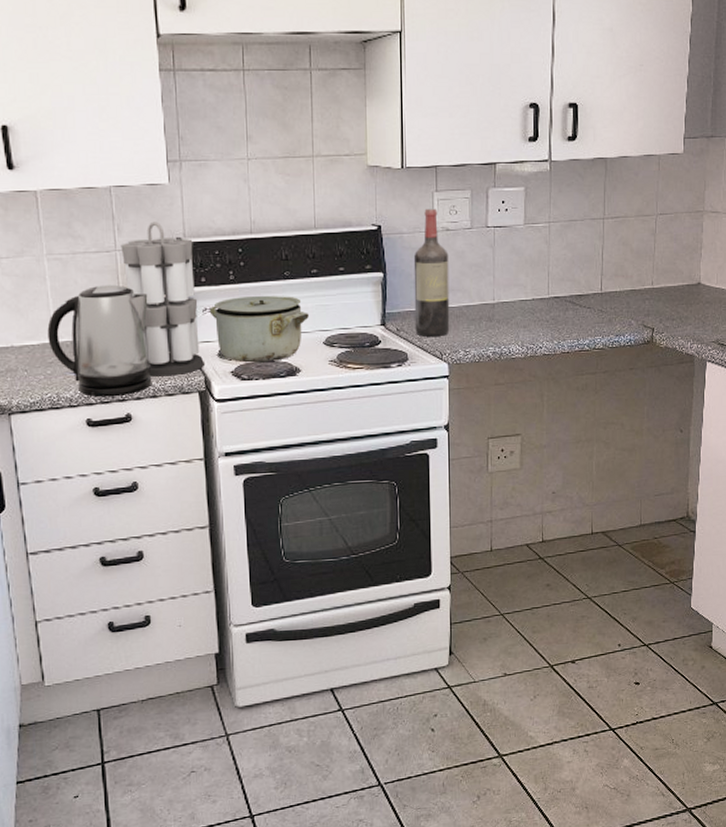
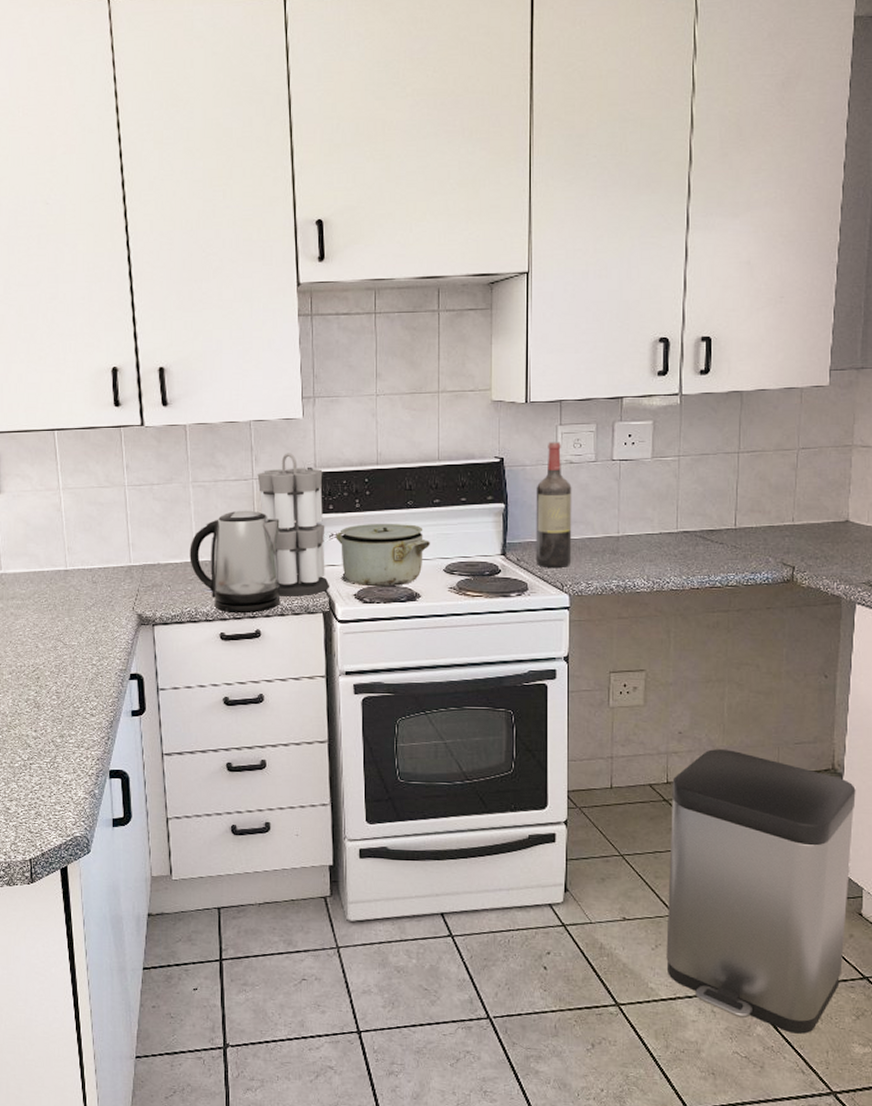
pedal bin: none [544,505,707,761] -> present [666,749,856,1034]

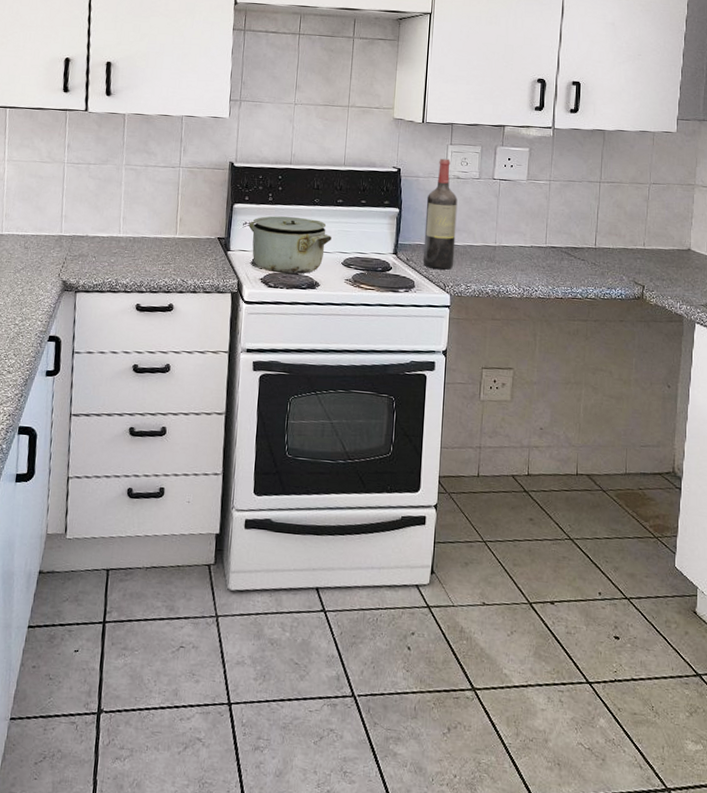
kettle: present [190,510,281,614] -> none [115,193,200,289]
spice rack: present [257,453,329,596] -> none [184,147,243,277]
pedal bin: present [666,749,856,1034] -> none [520,446,693,728]

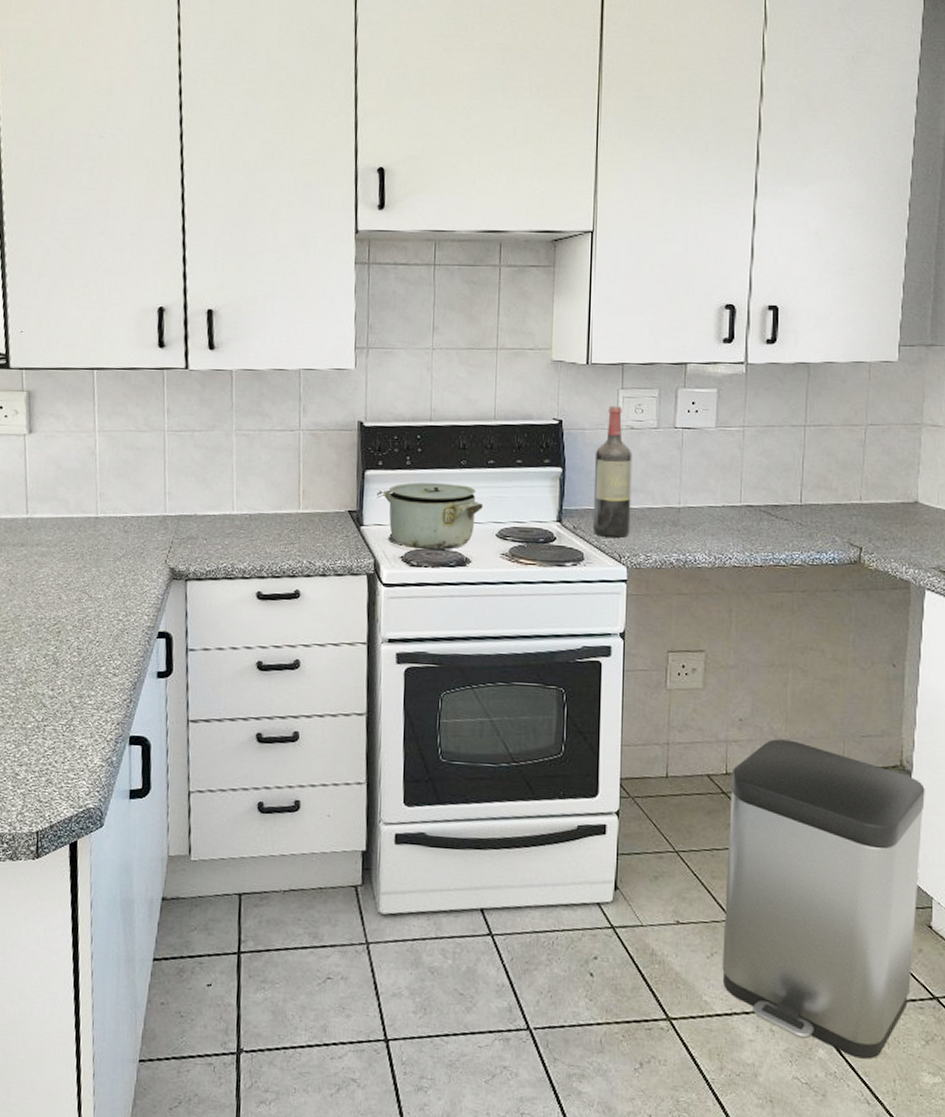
pedal bin: none [520,446,693,728] -> present [722,739,925,1059]

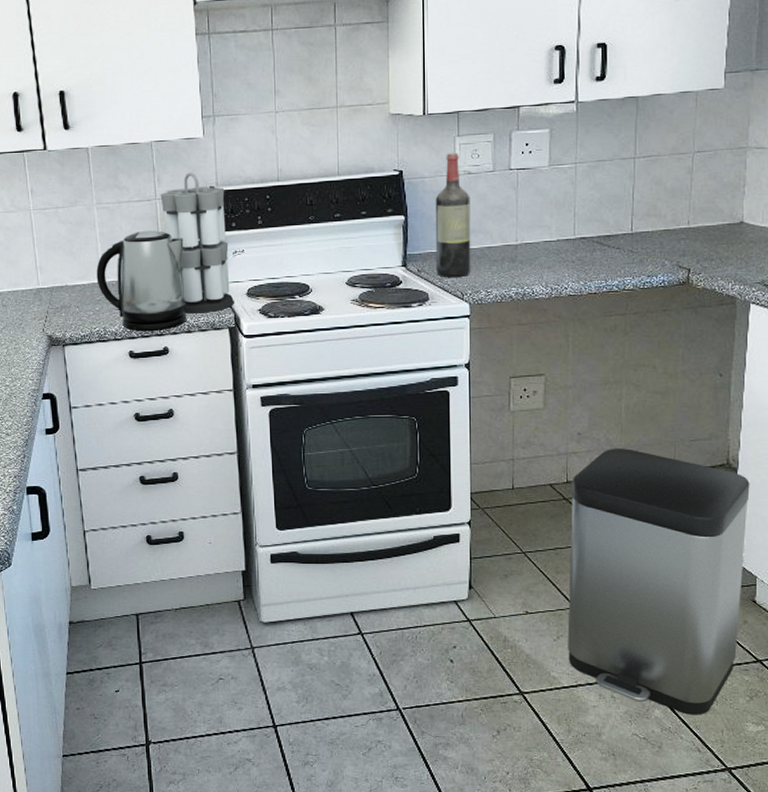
kettle: none [228,462,326,573] -> present [96,230,187,332]
spice rack: none [304,404,375,556] -> present [160,172,234,314]
cooking pot: present [384,482,483,550] -> none [239,238,332,302]

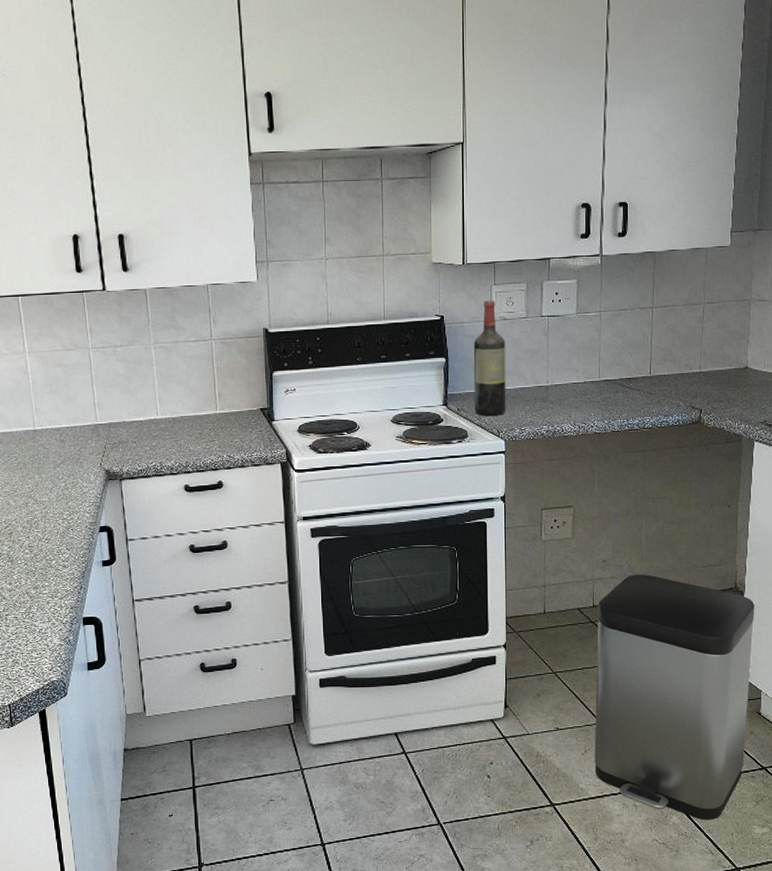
kettle: present [96,230,187,332] -> none [153,369,241,467]
spice rack: present [160,172,234,314] -> none [215,314,286,449]

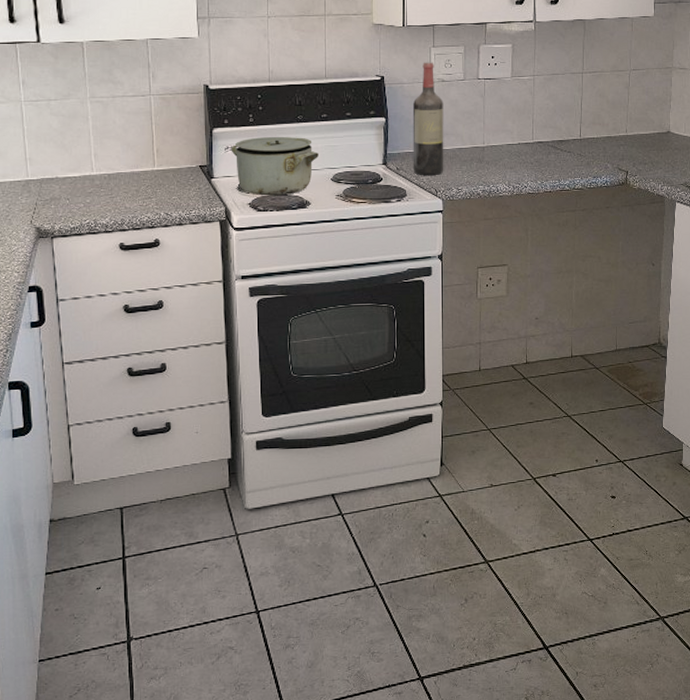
cooking pot: none [291,378,378,438] -> present [231,136,318,196]
pedal bin: present [594,574,755,820] -> none [527,331,677,571]

